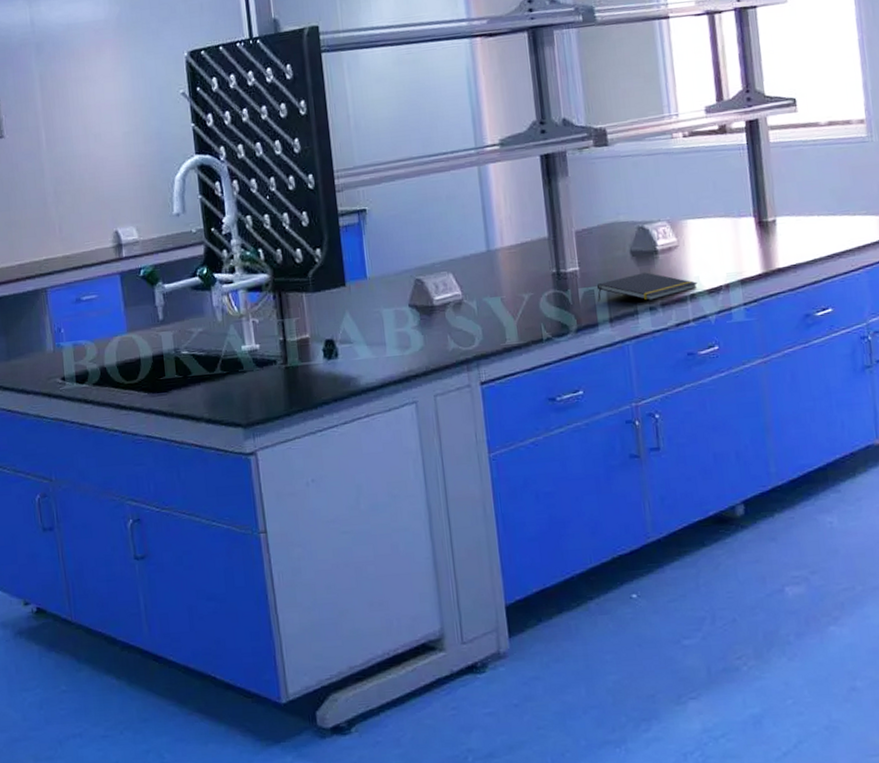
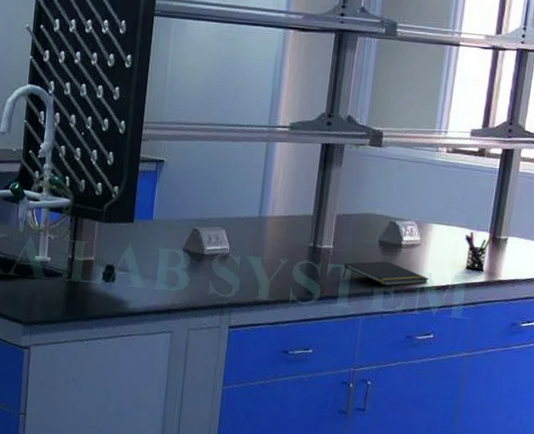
pen holder: none [727,220,758,263] -> present [465,232,492,270]

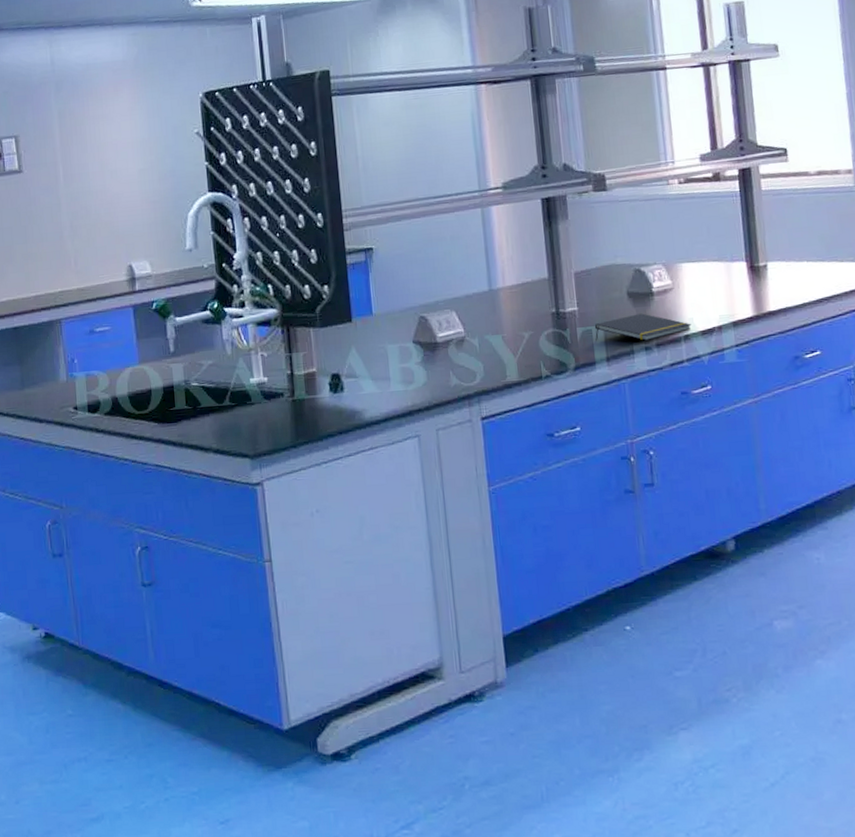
pen holder: present [465,232,492,270] -> none [720,264,750,305]

